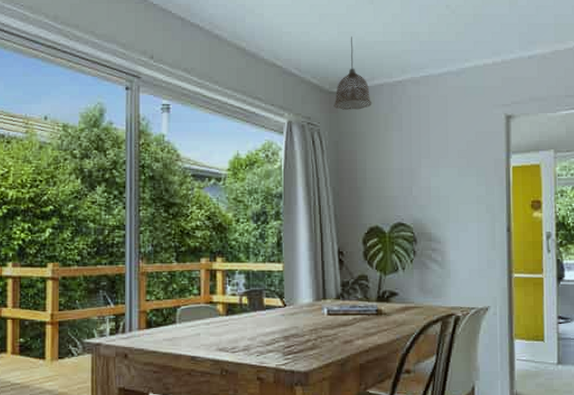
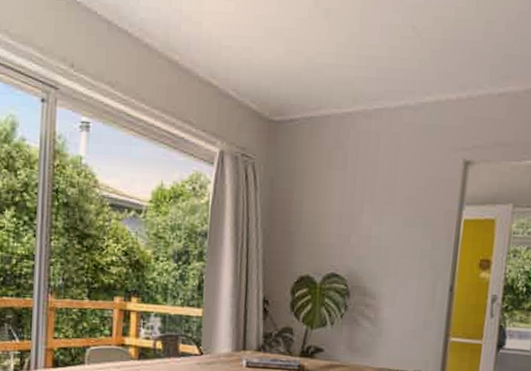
pendant lamp: present [333,36,372,110] -> none [272,56,316,143]

